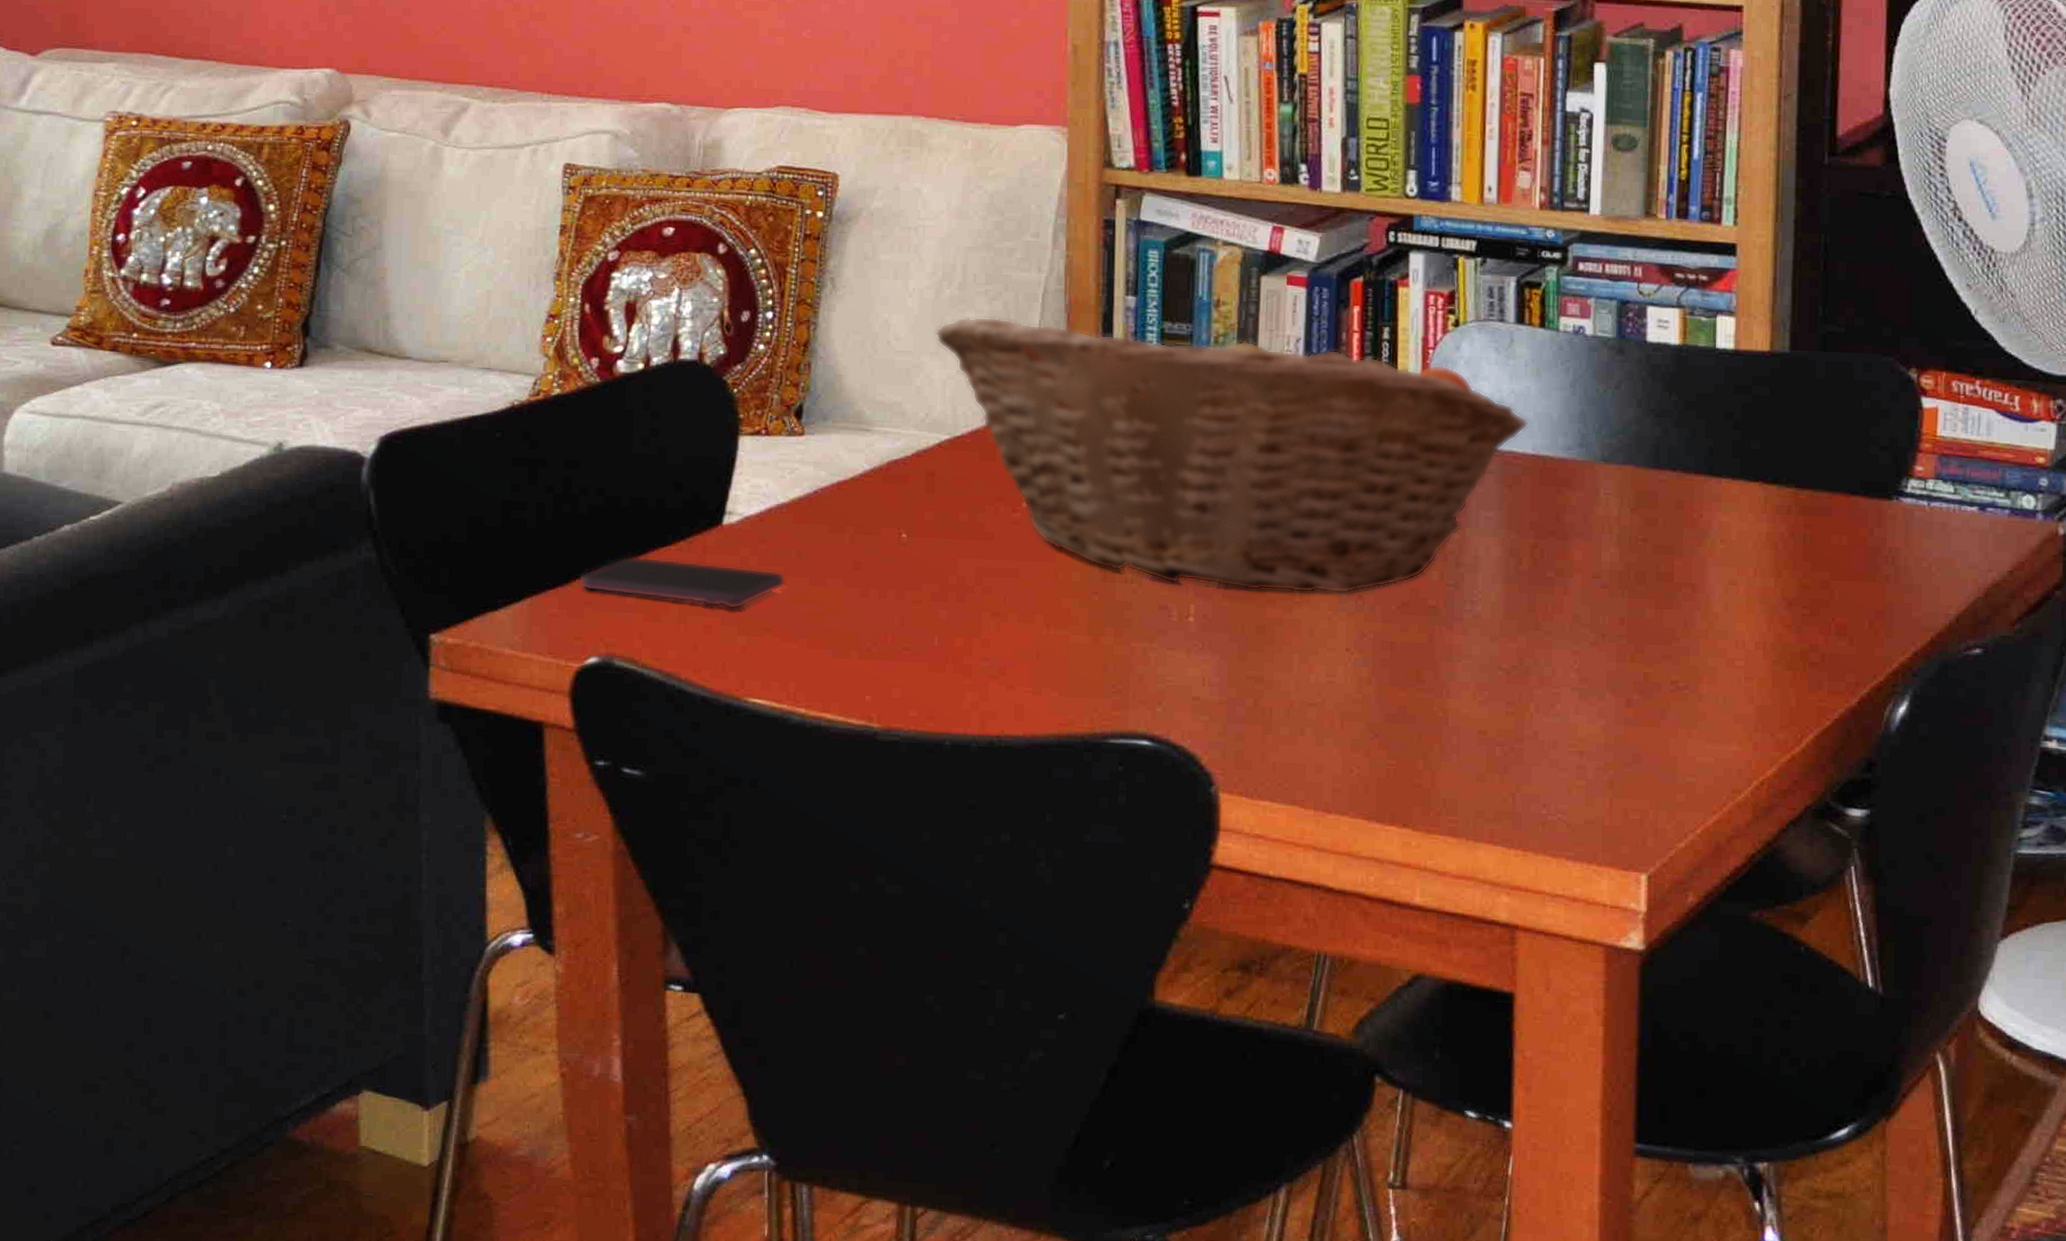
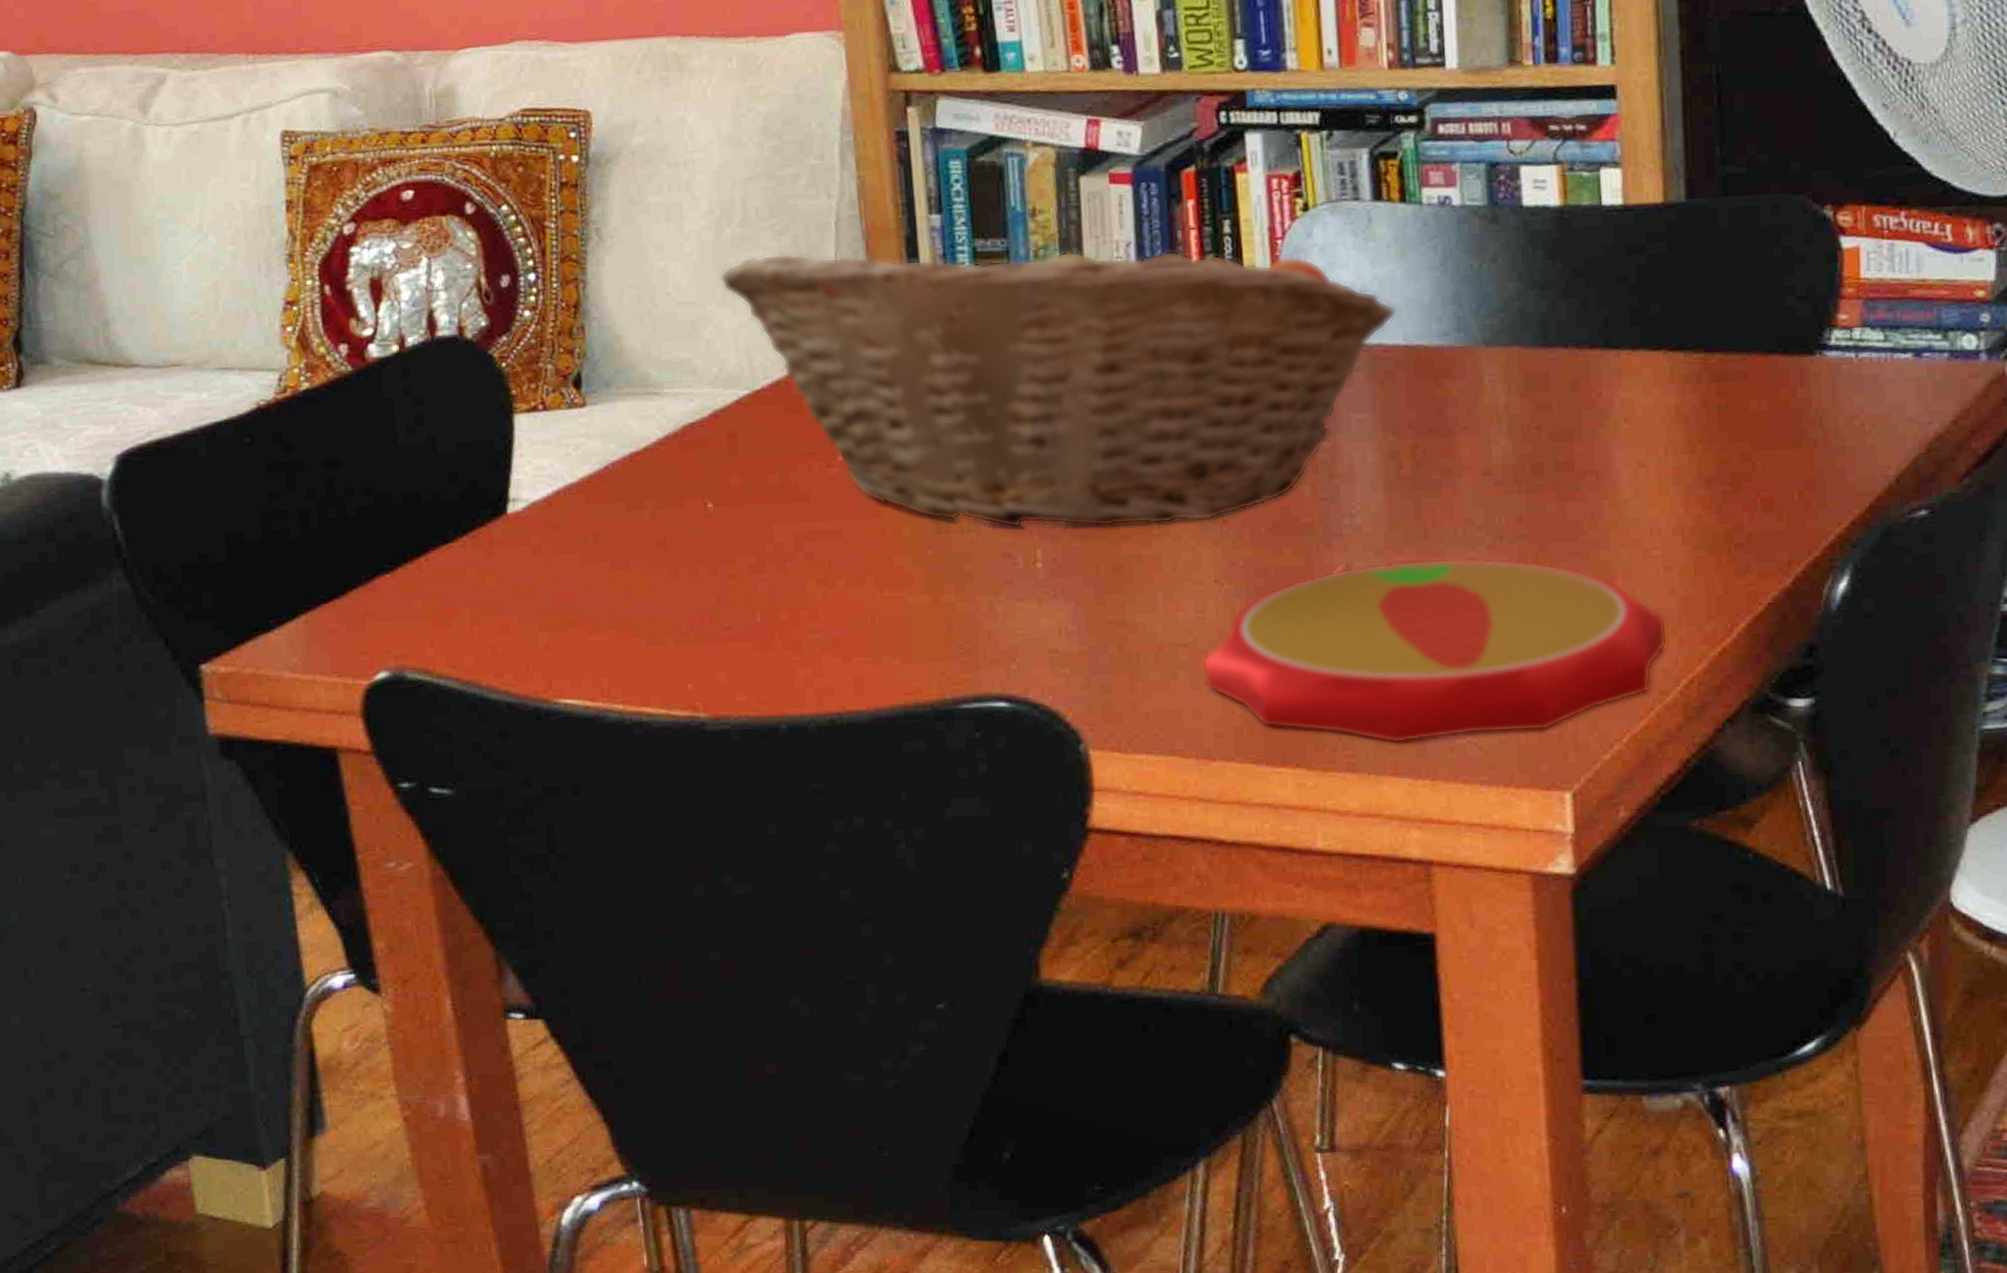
smartphone: present [580,555,786,610] -> none [357,556,585,606]
plate: none [1327,647,1744,816] -> present [1202,557,1668,744]

